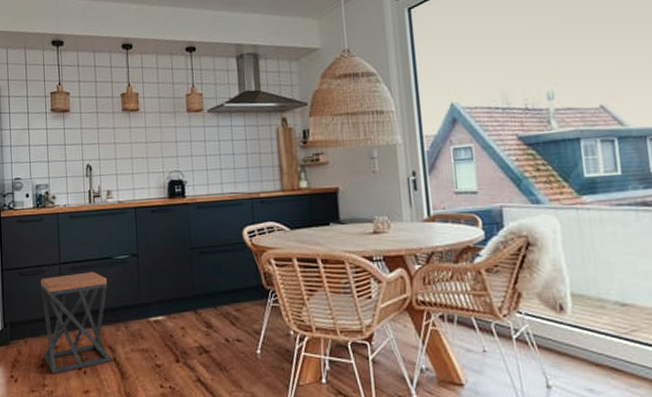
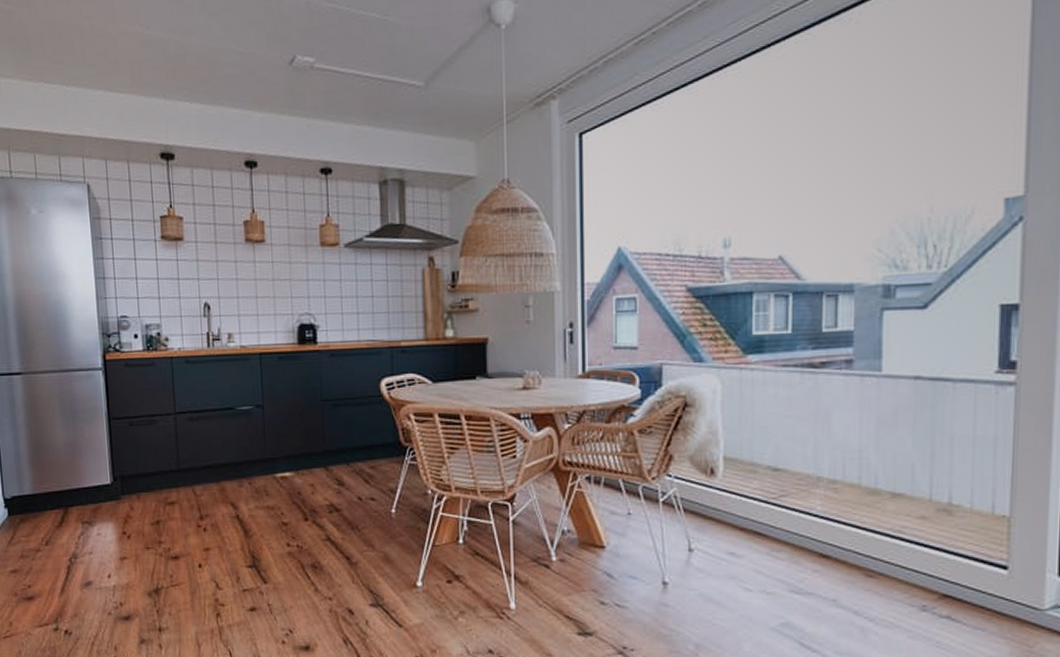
stool: present [40,271,112,374] -> none [153,423,235,531]

